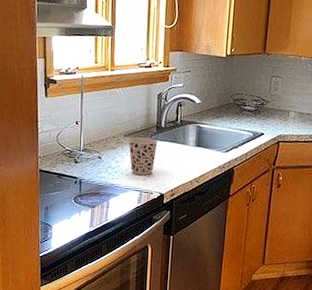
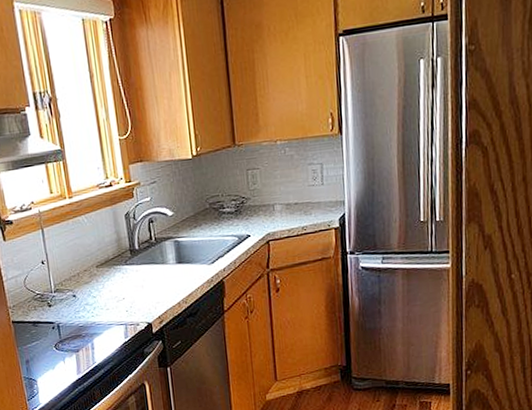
cup: present [128,137,158,175] -> none [102,264,136,307]

